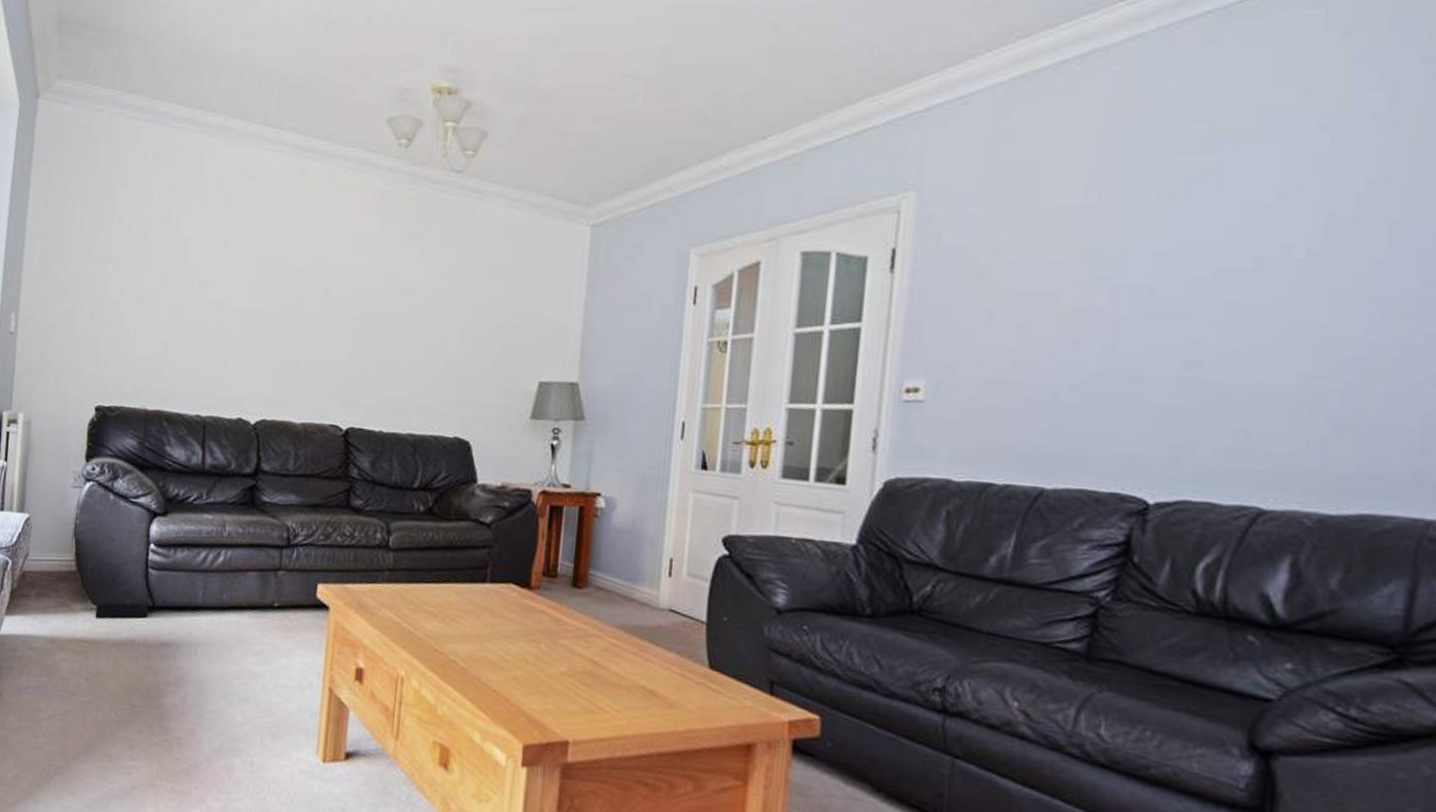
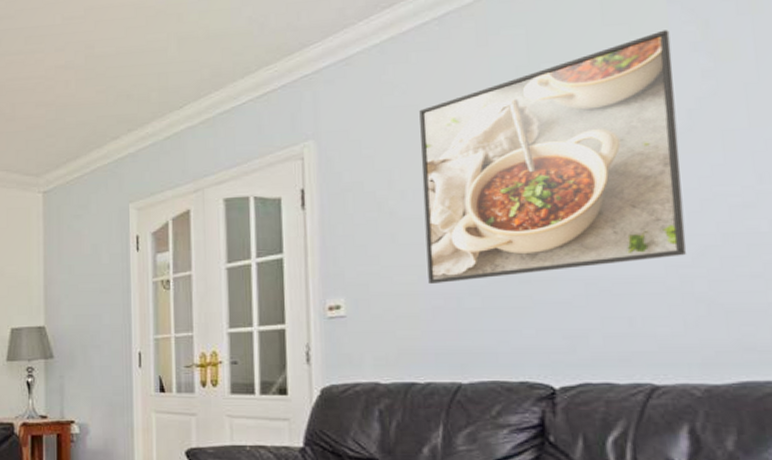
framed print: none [1024,95,1351,373] -> present [419,30,687,285]

